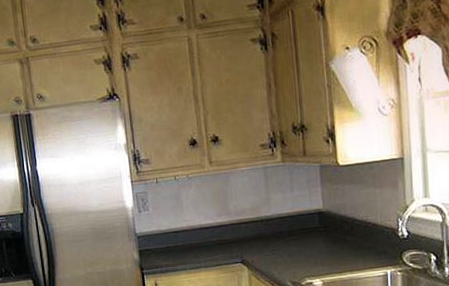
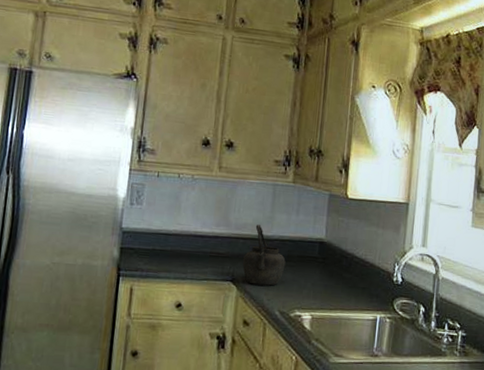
kettle: none [248,207,289,262] -> present [242,225,286,286]

